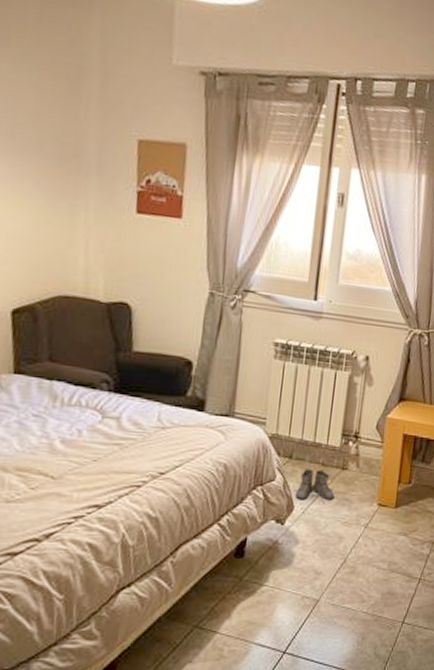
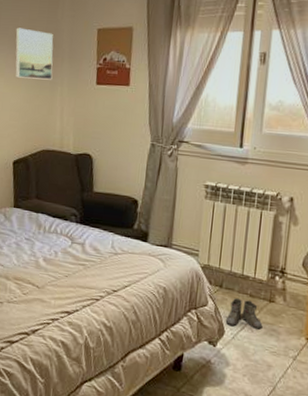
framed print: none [12,122,73,202] -> present [15,27,54,80]

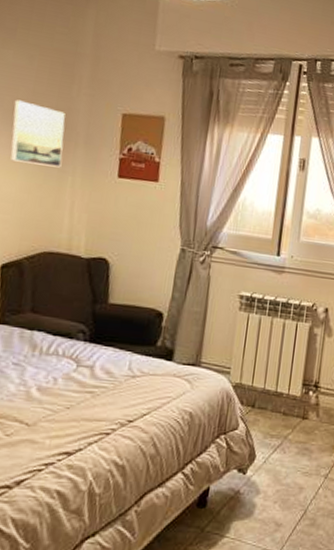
boots: present [225,298,263,330] -> none [256,418,296,450]

